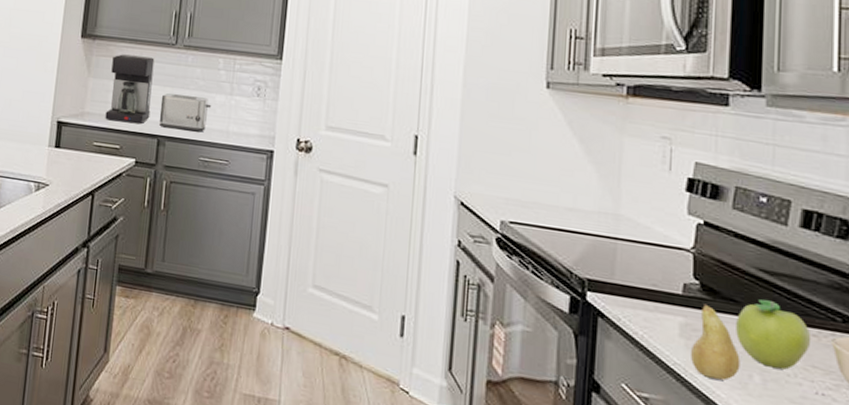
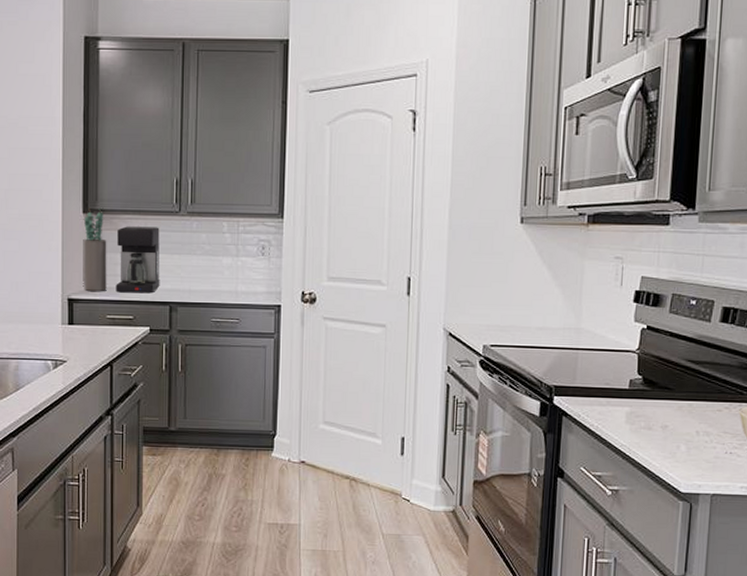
vase: none [74,32,102,118] -> present [83,207,107,292]
toaster: present [159,93,212,132] -> none [169,260,219,295]
fruit: present [691,303,741,380] -> none [634,394,671,453]
fruit: present [736,299,812,370] -> none [669,384,724,438]

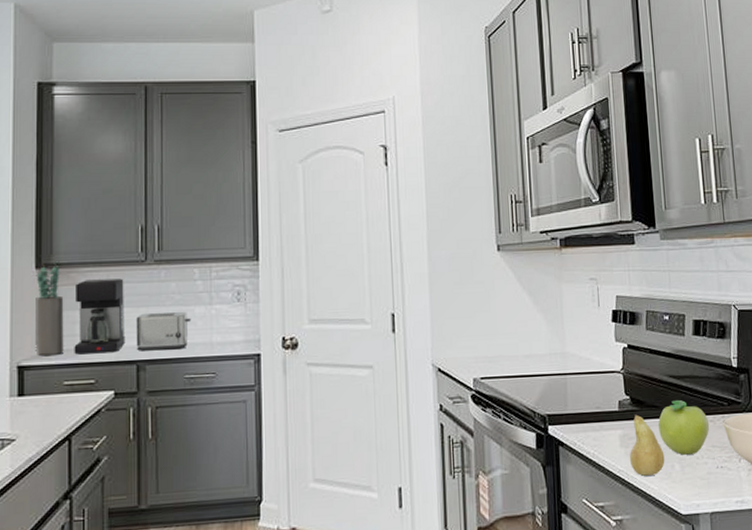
toaster: none [169,260,219,295] -> present [136,311,192,351]
fruit: none [634,394,671,453] -> present [630,414,665,476]
fruit: none [669,384,724,438] -> present [658,399,710,455]

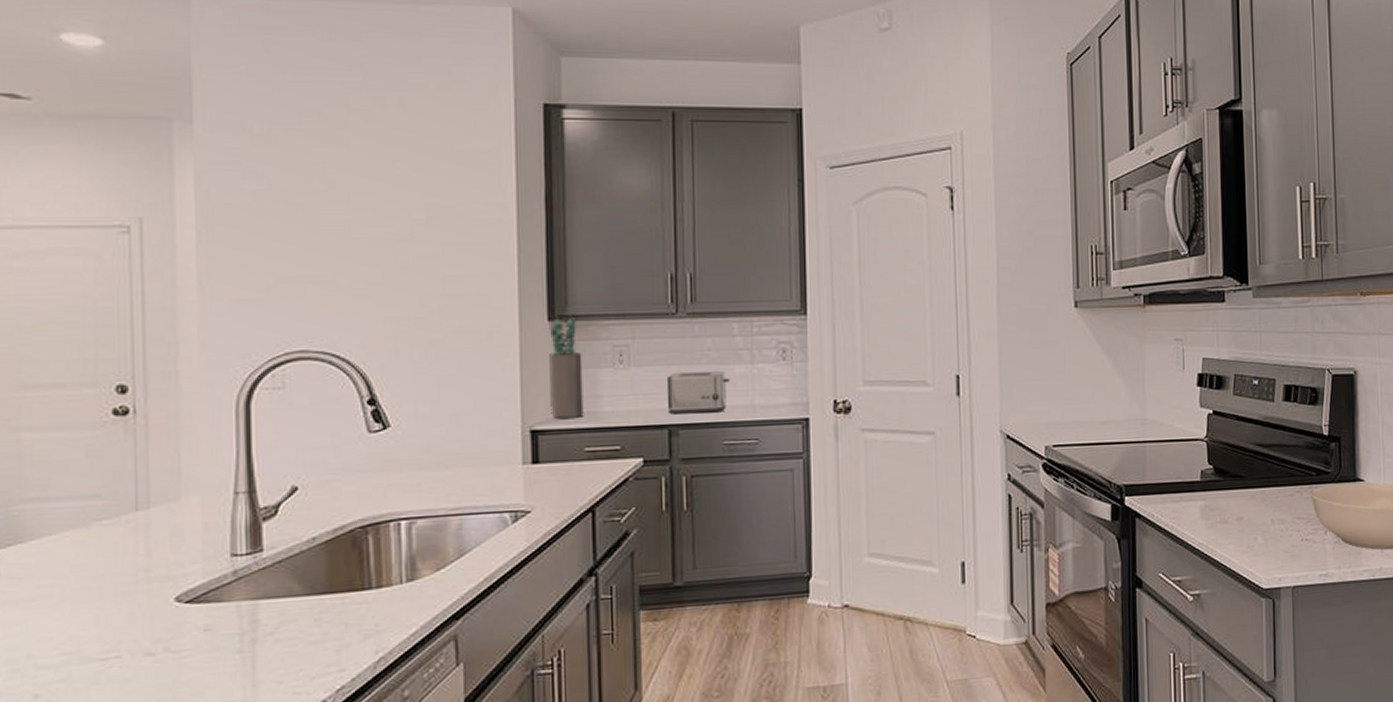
coffee maker: present [74,278,126,355] -> none [596,333,655,418]
fruit: present [630,414,665,476] -> none [1211,484,1248,549]
fruit: present [658,399,710,455] -> none [1242,469,1296,527]

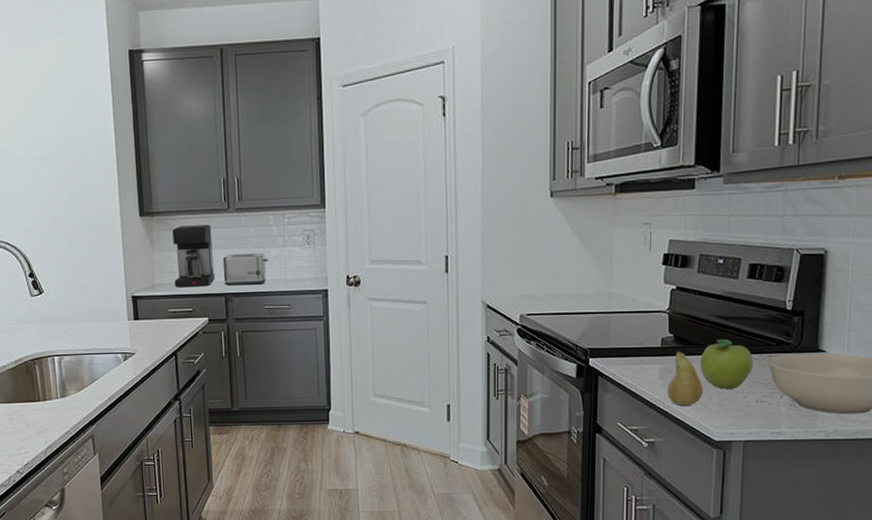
vase: present [549,313,584,420] -> none [141,210,167,289]
coffee maker: none [596,333,655,418] -> present [172,224,215,288]
fruit: none [1211,484,1248,549] -> present [668,351,703,406]
fruit: none [1242,469,1296,527] -> present [700,338,754,389]

